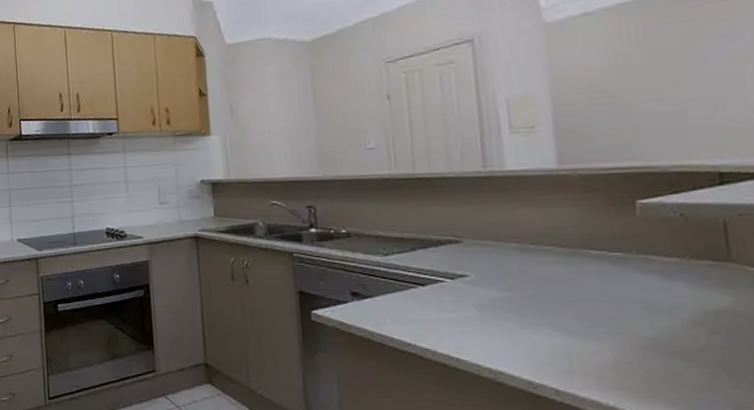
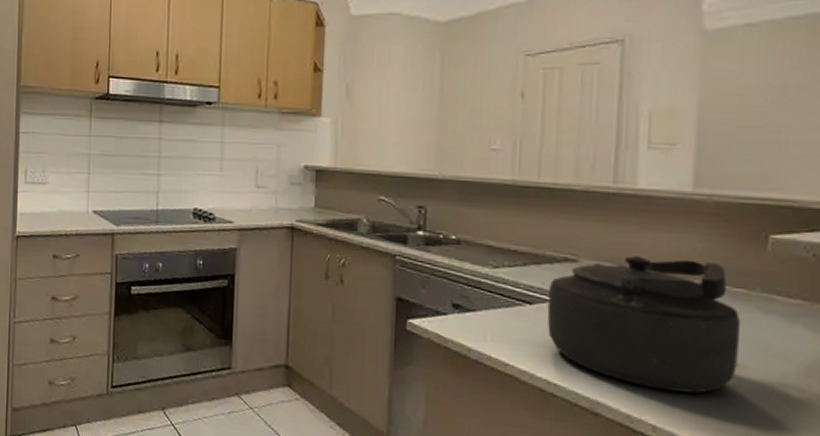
kettle: none [437,230,627,355] -> present [547,256,740,394]

